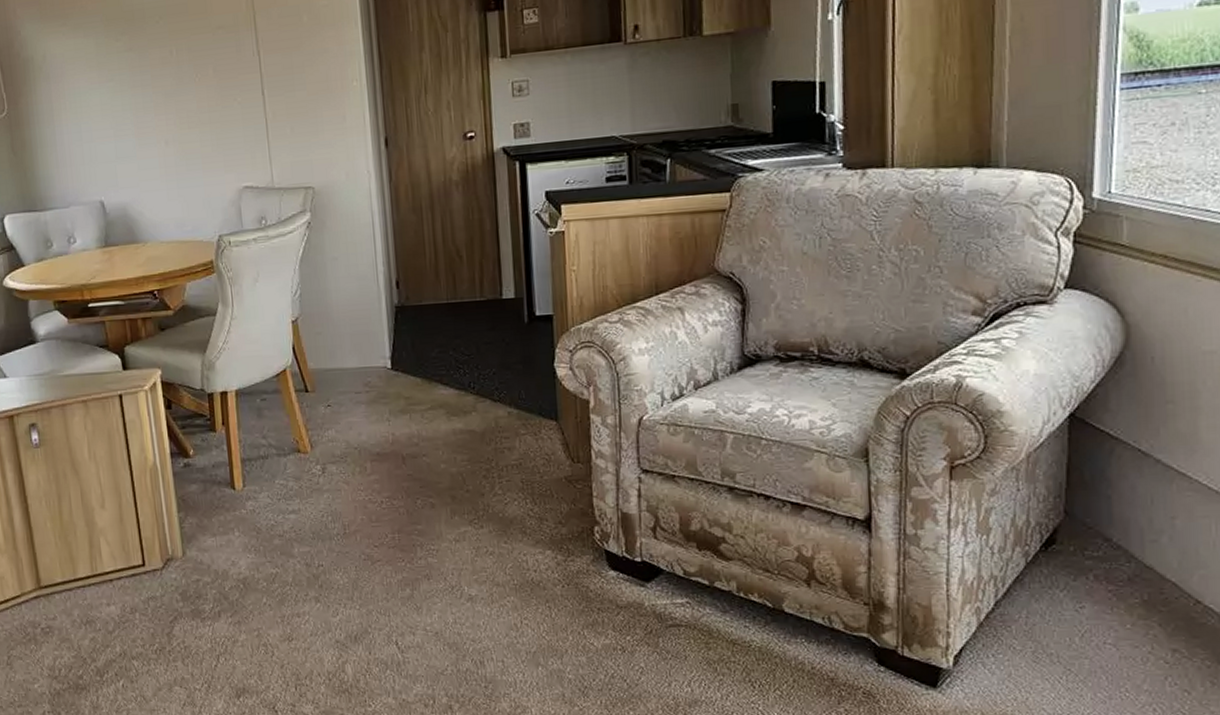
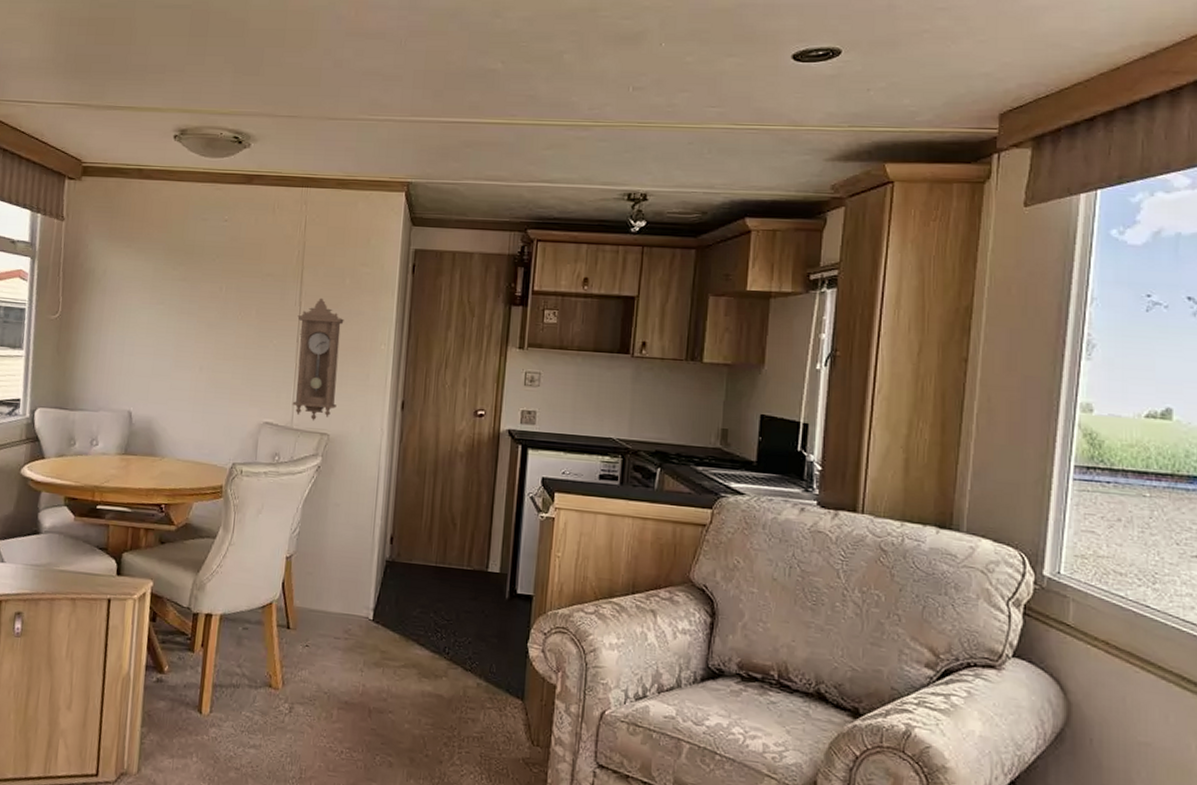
pendulum clock: none [258,42,317,177] -> present [292,297,344,421]

